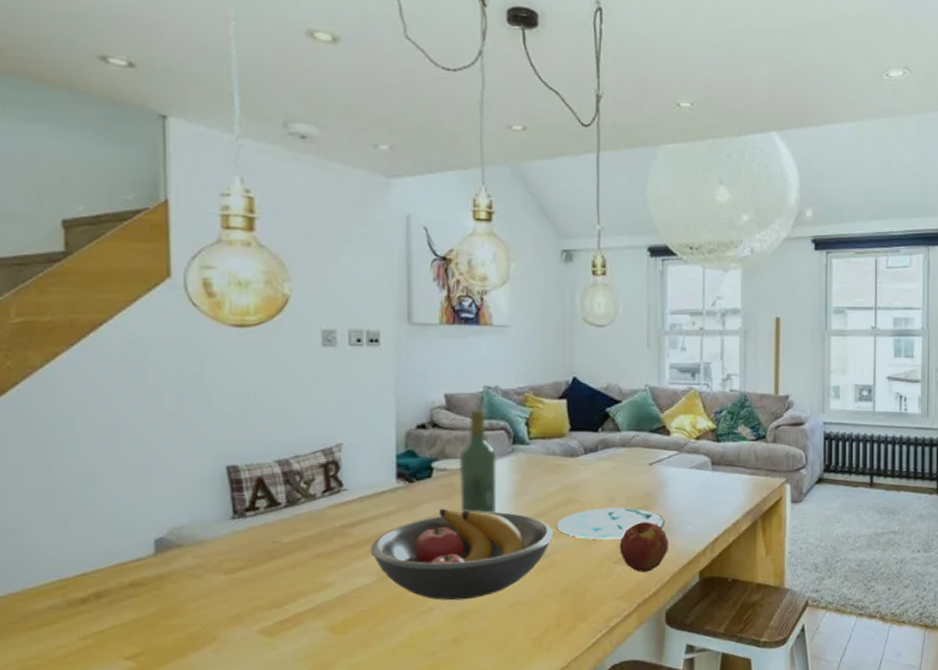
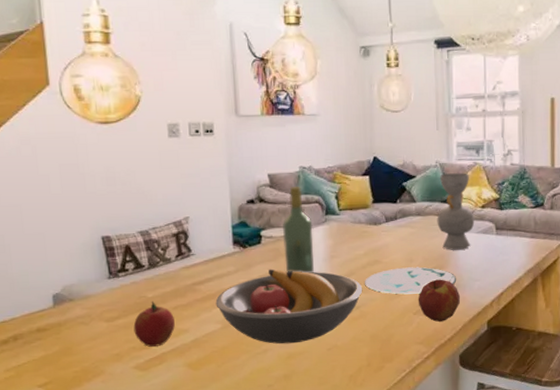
apple: none [261,547,316,605] -> present [133,300,175,347]
decorative vase: none [644,399,688,488] -> present [437,173,475,250]

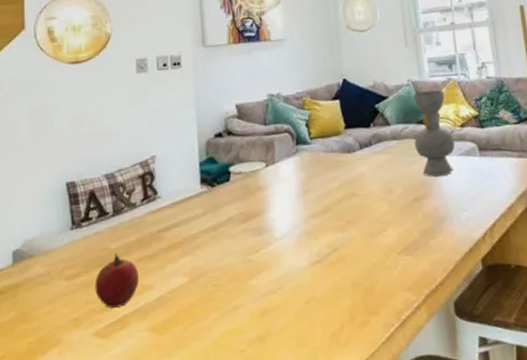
fruit bowl: present [215,269,363,344] -> none [182,209,340,299]
wine bottle: present [282,187,314,273] -> none [252,116,287,212]
plate: present [365,267,457,295] -> none [342,198,442,232]
apple: present [418,279,460,322] -> none [401,210,449,263]

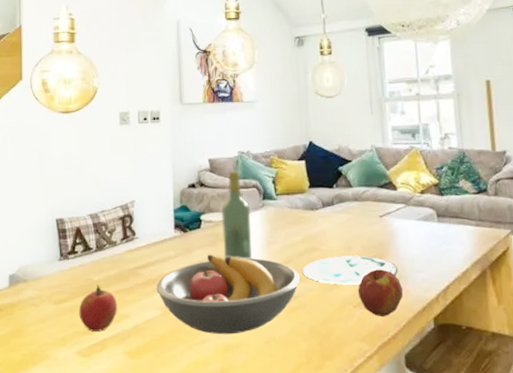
fruit bowl: none [182,209,340,299] -> present [156,254,301,335]
wine bottle: none [252,116,287,212] -> present [221,171,252,260]
plate: none [342,198,442,232] -> present [302,255,398,285]
apple: none [401,210,449,263] -> present [357,269,403,316]
decorative vase: present [413,90,455,177] -> none [374,157,414,238]

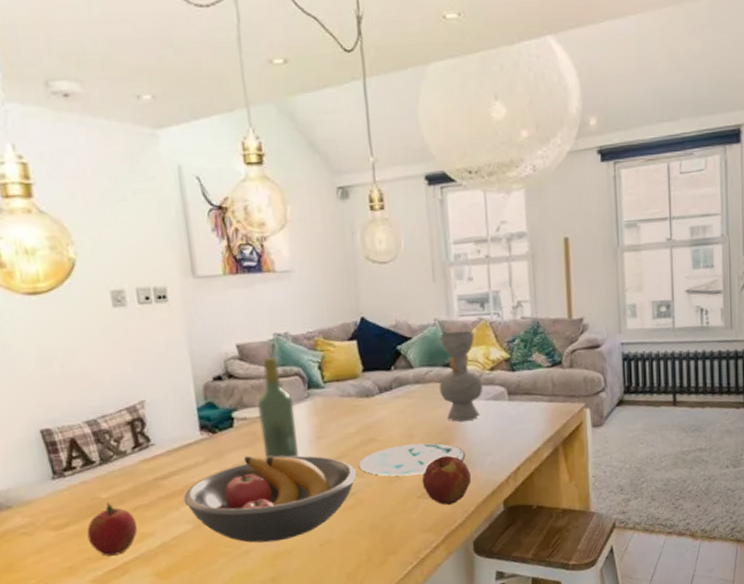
decorative vase: none [374,157,414,238] -> present [439,330,483,422]

